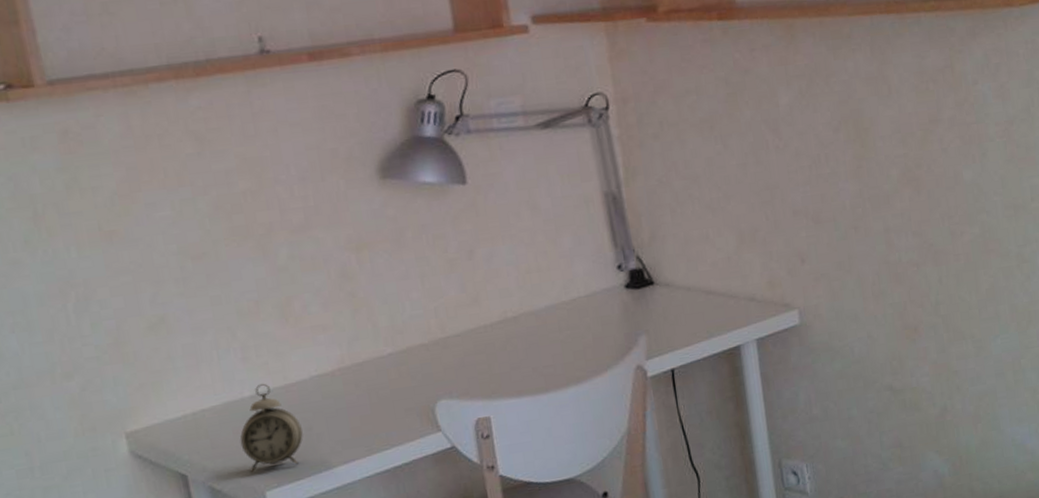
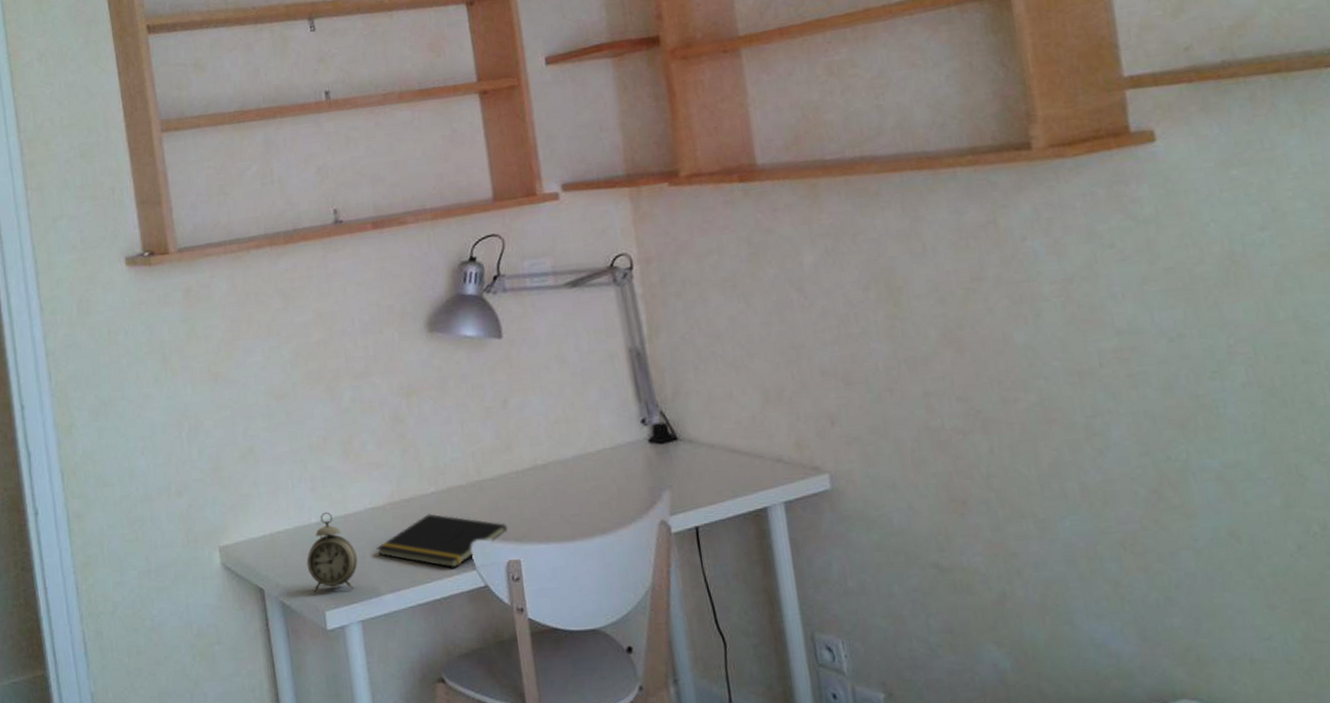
notepad: none [325,376,476,432] -> present [376,514,508,568]

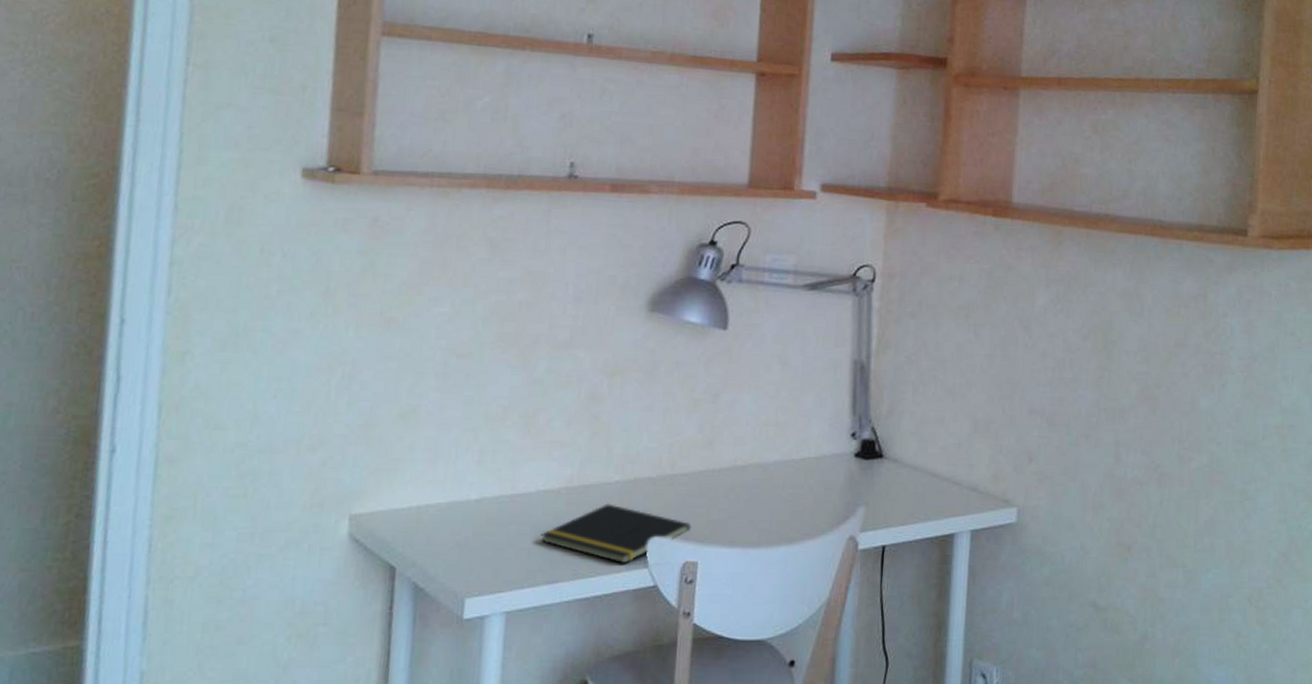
alarm clock: present [306,511,358,593] -> none [454,489,516,577]

